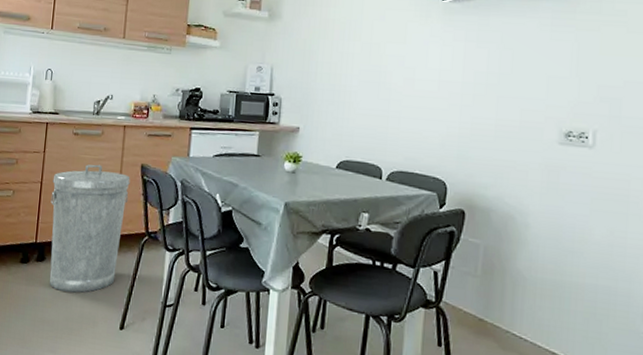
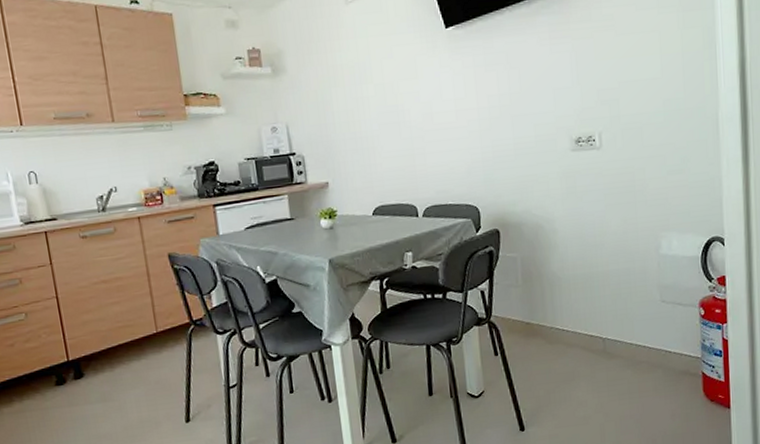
trash can: present [49,164,131,293] -> none [69,264,168,403]

